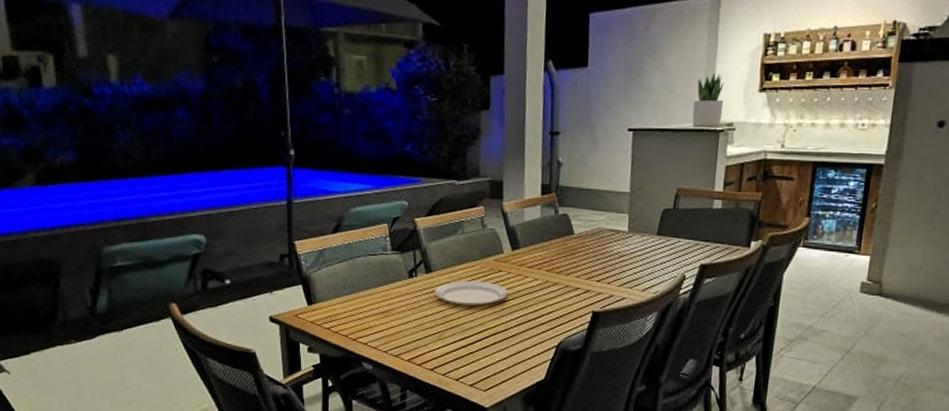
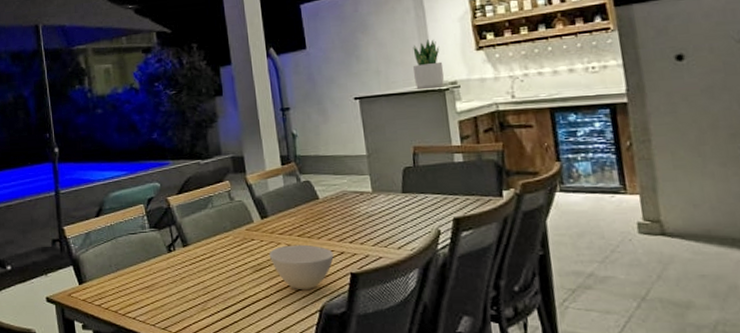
plate: present [434,280,509,307] -> none [193,250,264,276]
bowl: none [514,279,579,325] -> present [268,244,334,289]

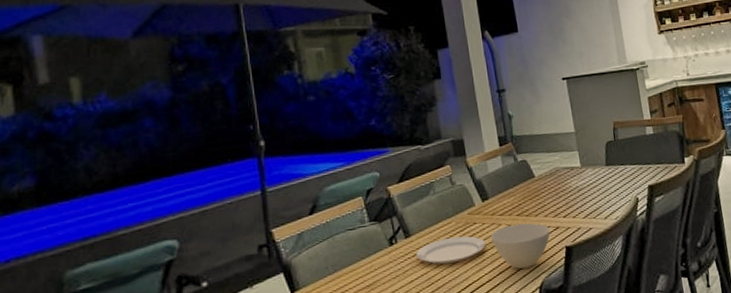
plate: none [193,250,264,276] -> present [416,236,486,265]
planter: present [412,39,444,90] -> none [609,24,635,70]

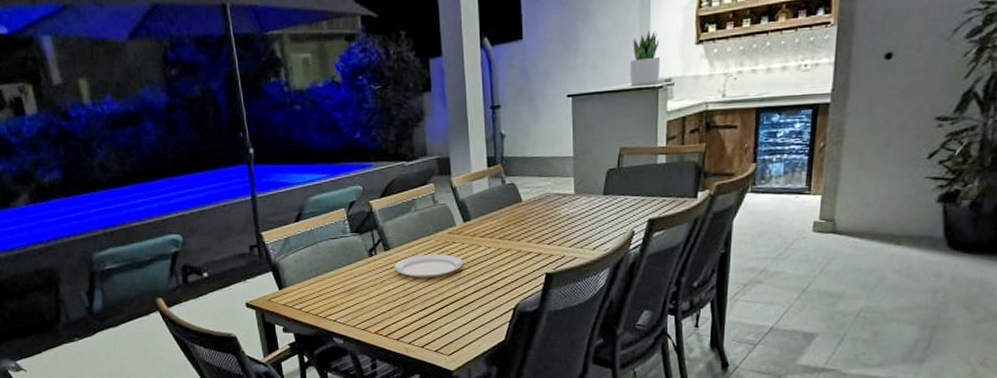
bowl: present [490,223,550,269] -> none [469,246,531,290]
planter: none [609,24,635,70] -> present [629,31,661,88]

